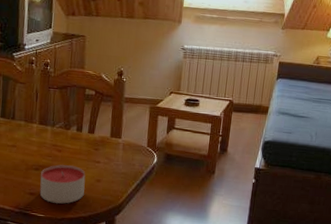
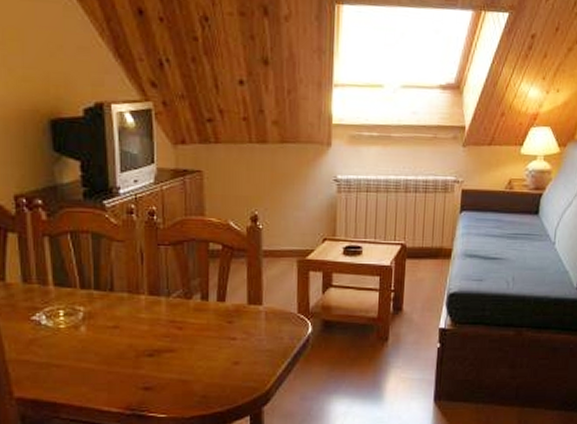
candle: present [39,164,86,204] -> none [157,346,218,398]

